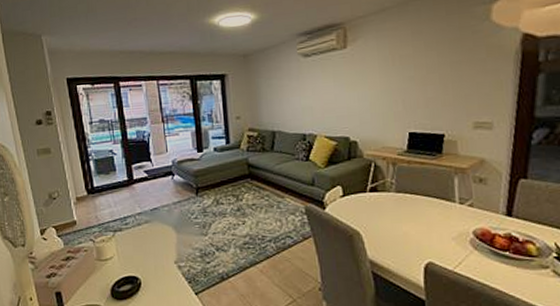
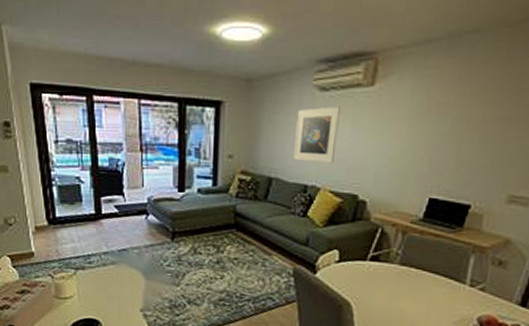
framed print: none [288,67,324,115] -> present [294,106,340,164]

